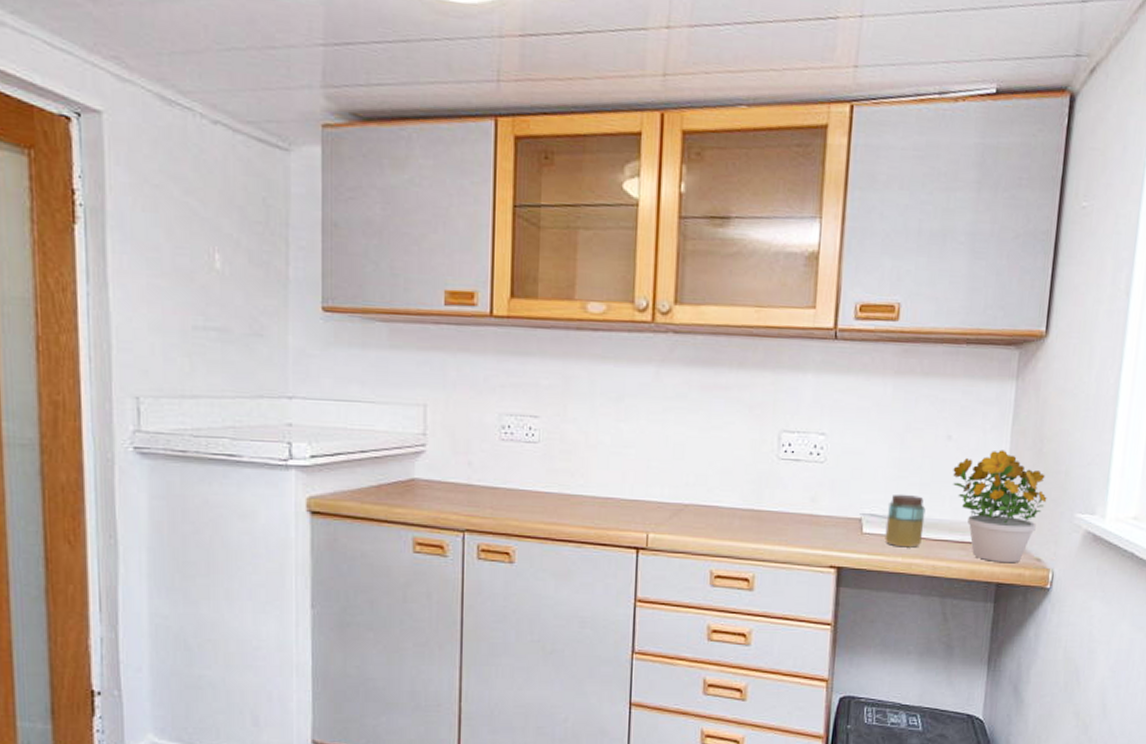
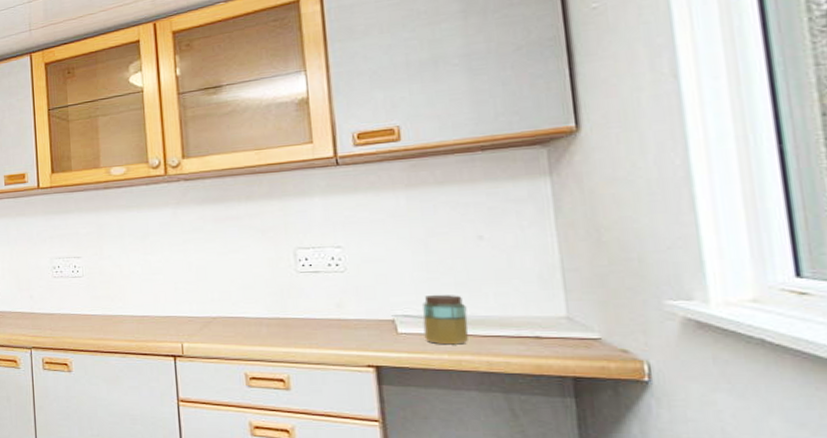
flowerpot: present [952,450,1047,563] -> none [491,243,620,356]

